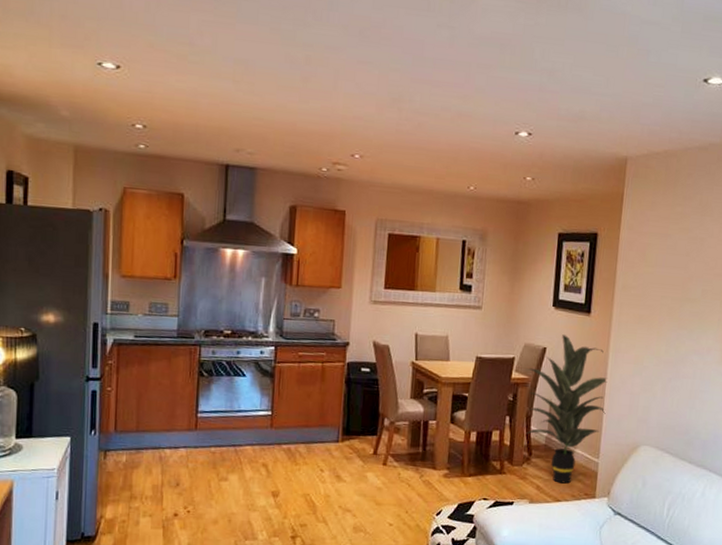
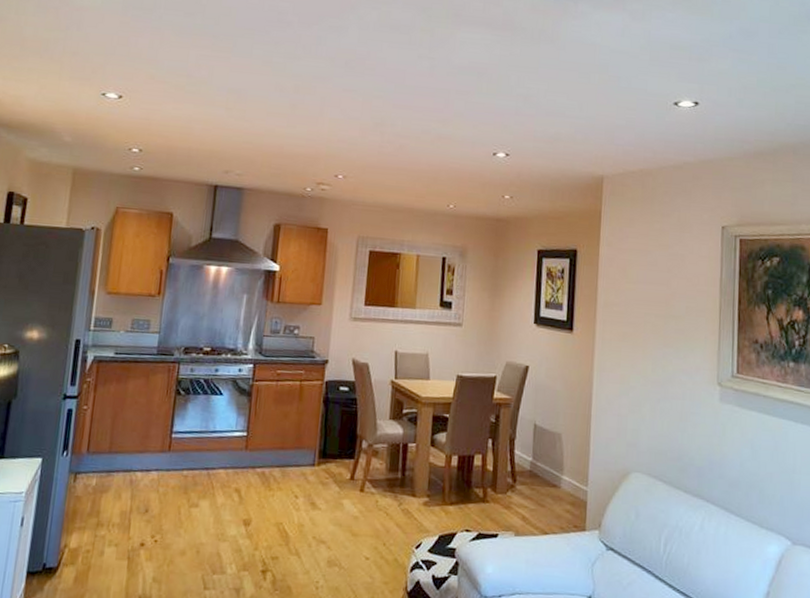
indoor plant: present [526,335,608,484] -> none [508,353,594,514]

